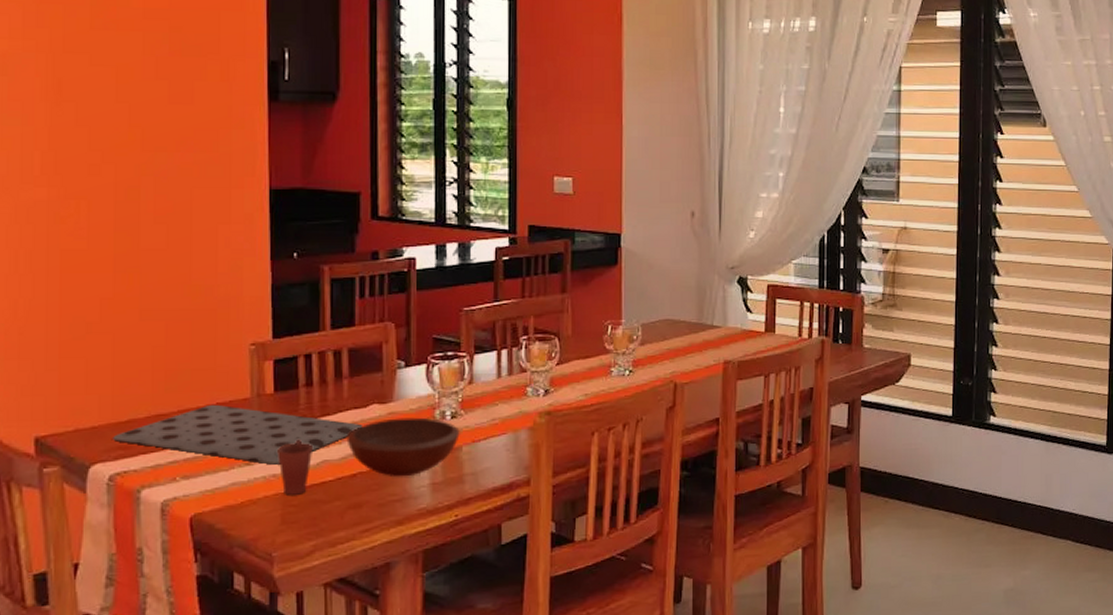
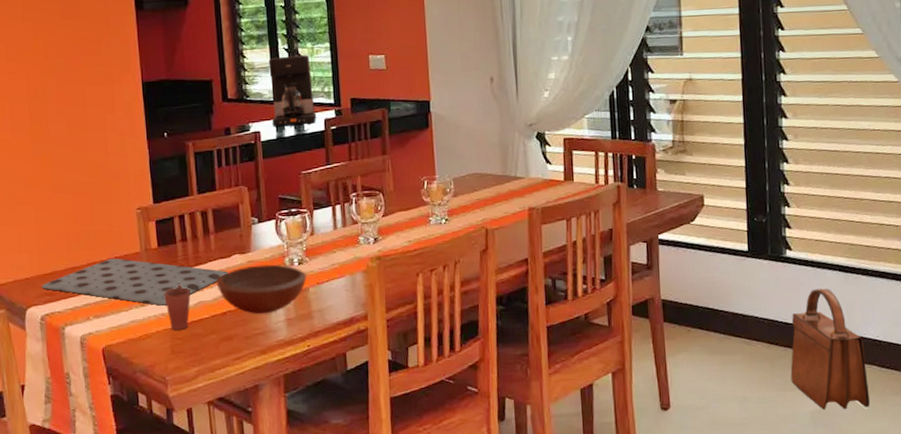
coffee maker: none [432,170,487,254] -> present [268,55,317,127]
handbag: none [987,458,1063,588] -> present [790,288,871,410]

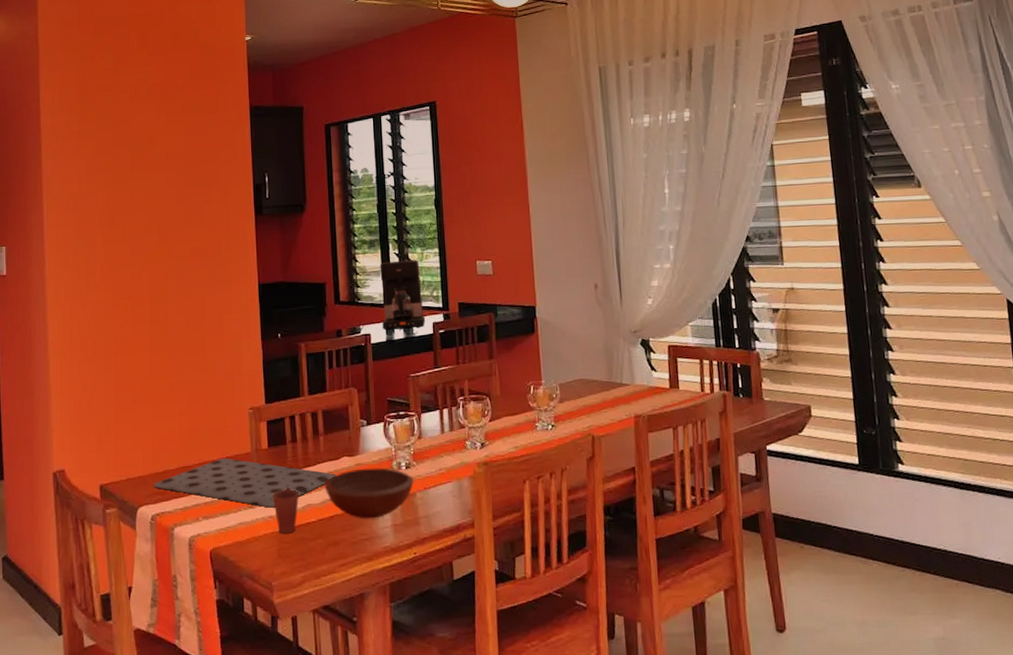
handbag: present [790,288,871,410] -> none [908,506,997,637]

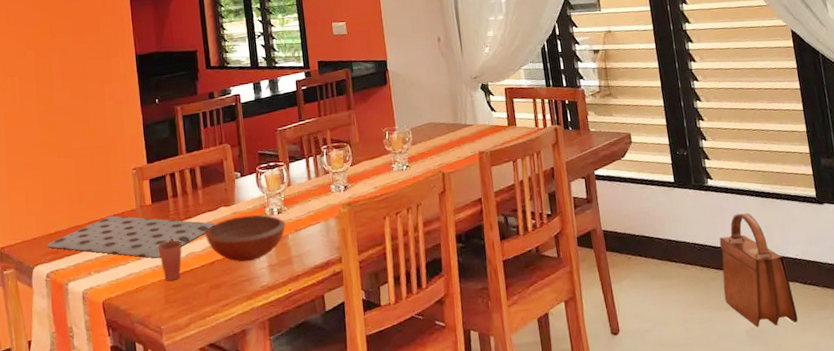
coffee maker: present [380,260,426,330] -> none [245,25,289,90]
handbag: none [908,506,997,637] -> present [719,213,798,327]

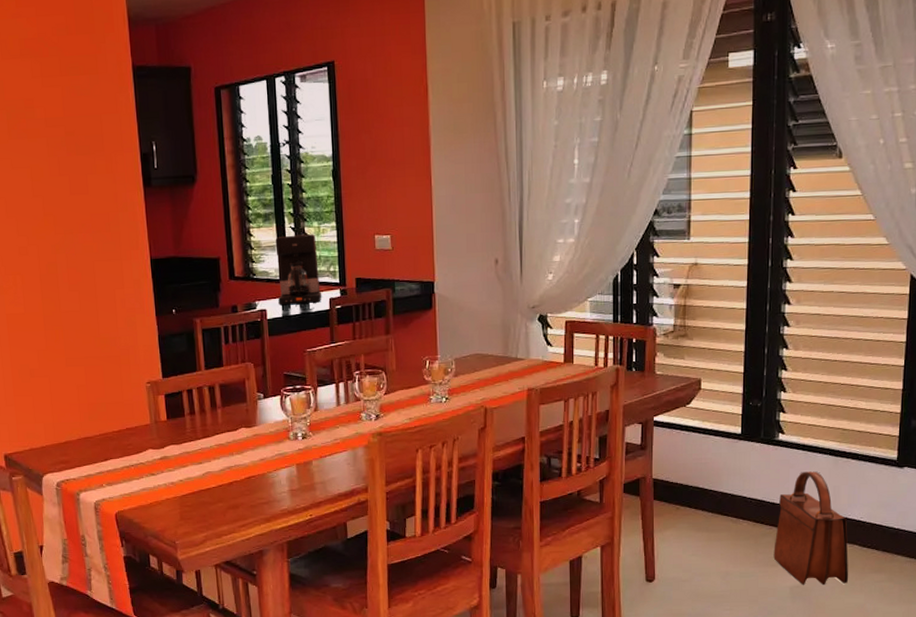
placemat: present [47,215,216,259] -> none [56,429,235,475]
cup: present [158,238,182,281] -> none [173,456,199,498]
bowl: present [205,214,286,262] -> none [223,438,310,485]
coffee maker: none [245,25,289,90] -> present [275,234,322,306]

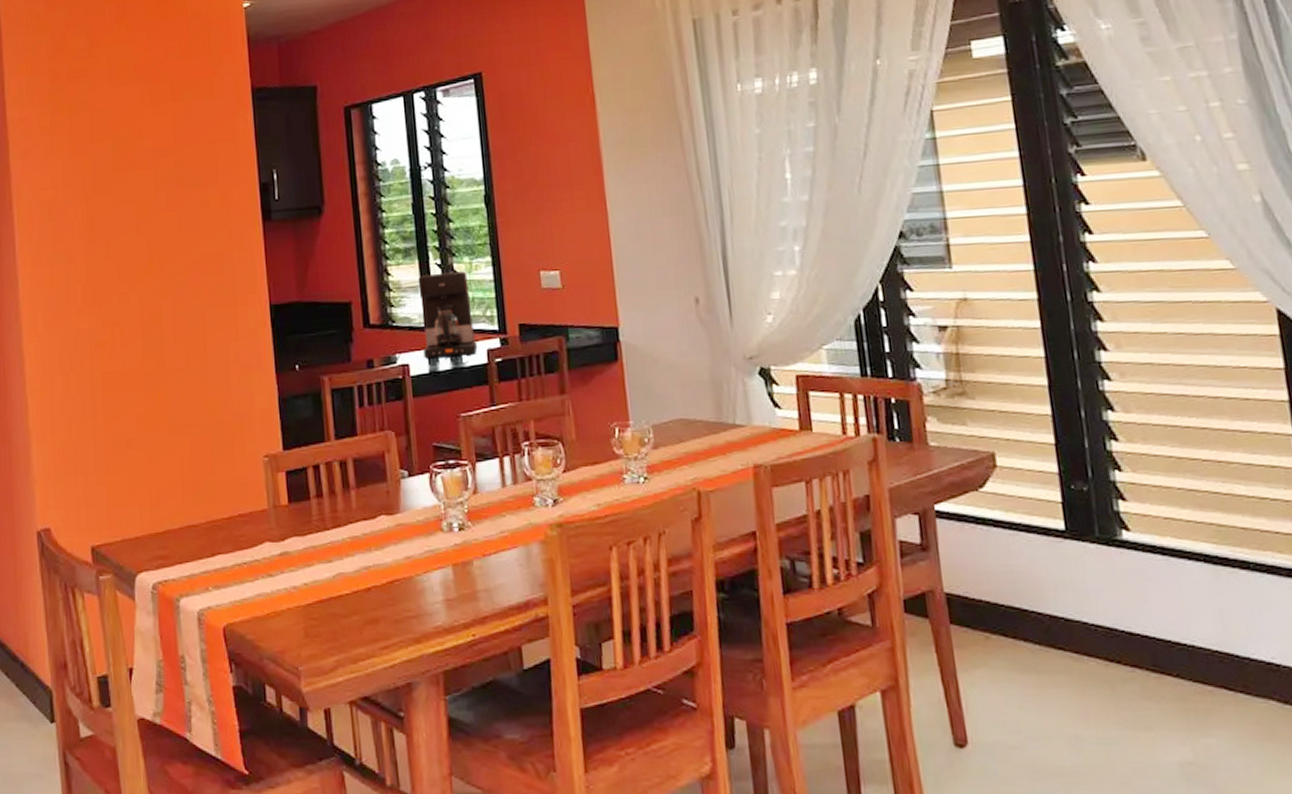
handbag: present [773,471,849,585] -> none [1138,586,1272,761]

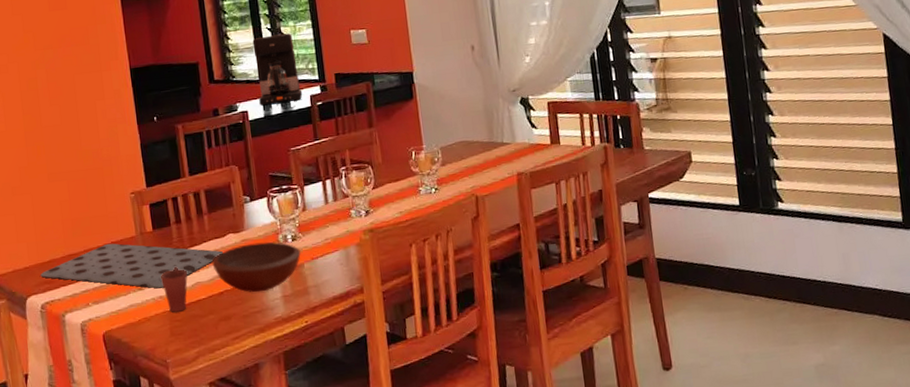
placemat: none [153,515,374,577] -> present [40,243,224,289]
cup: none [296,552,328,608] -> present [161,267,188,312]
bowl: none [358,529,469,592] -> present [212,241,301,293]

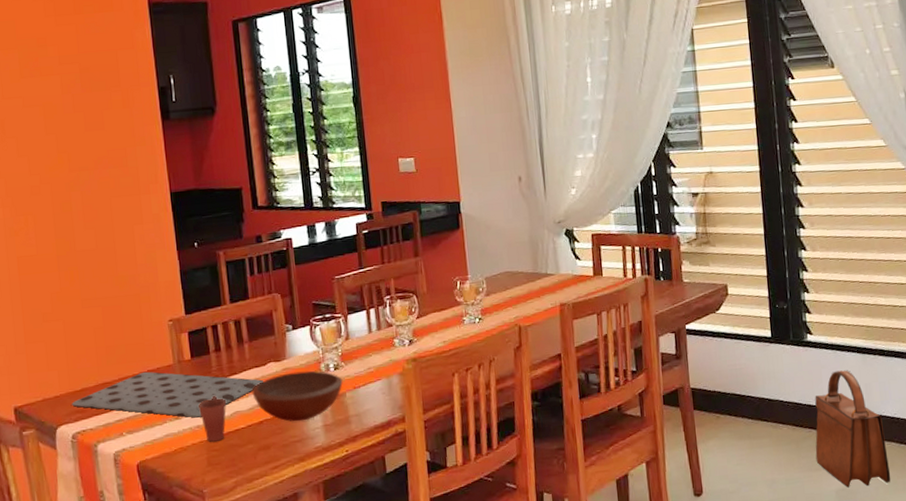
coffee maker: present [252,33,303,106] -> none [298,160,349,233]
handbag: none [788,239,875,363] -> present [815,370,891,488]

